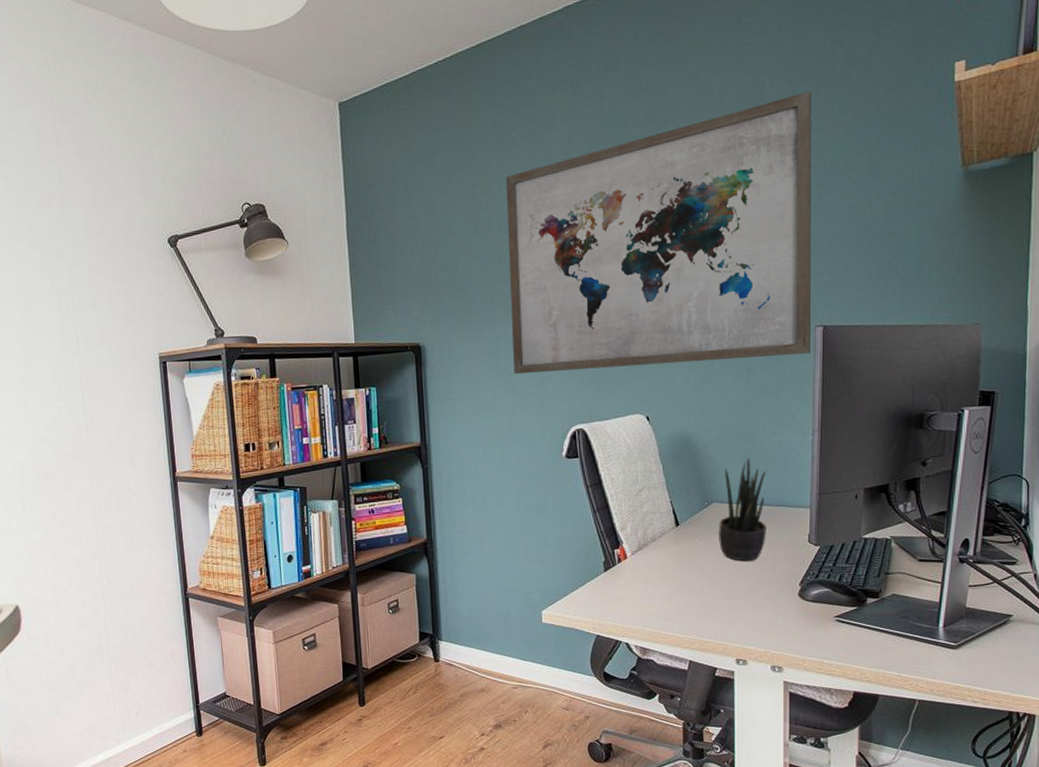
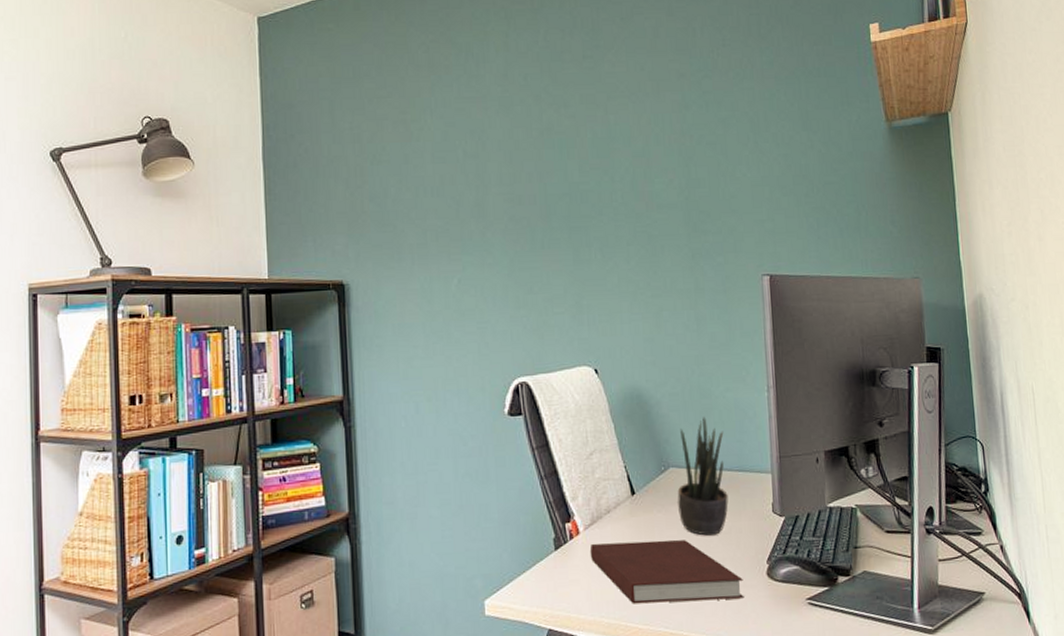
wall art: present [506,91,812,374] -> none [439,41,759,318]
notebook: none [635,564,776,617] -> present [589,539,744,604]

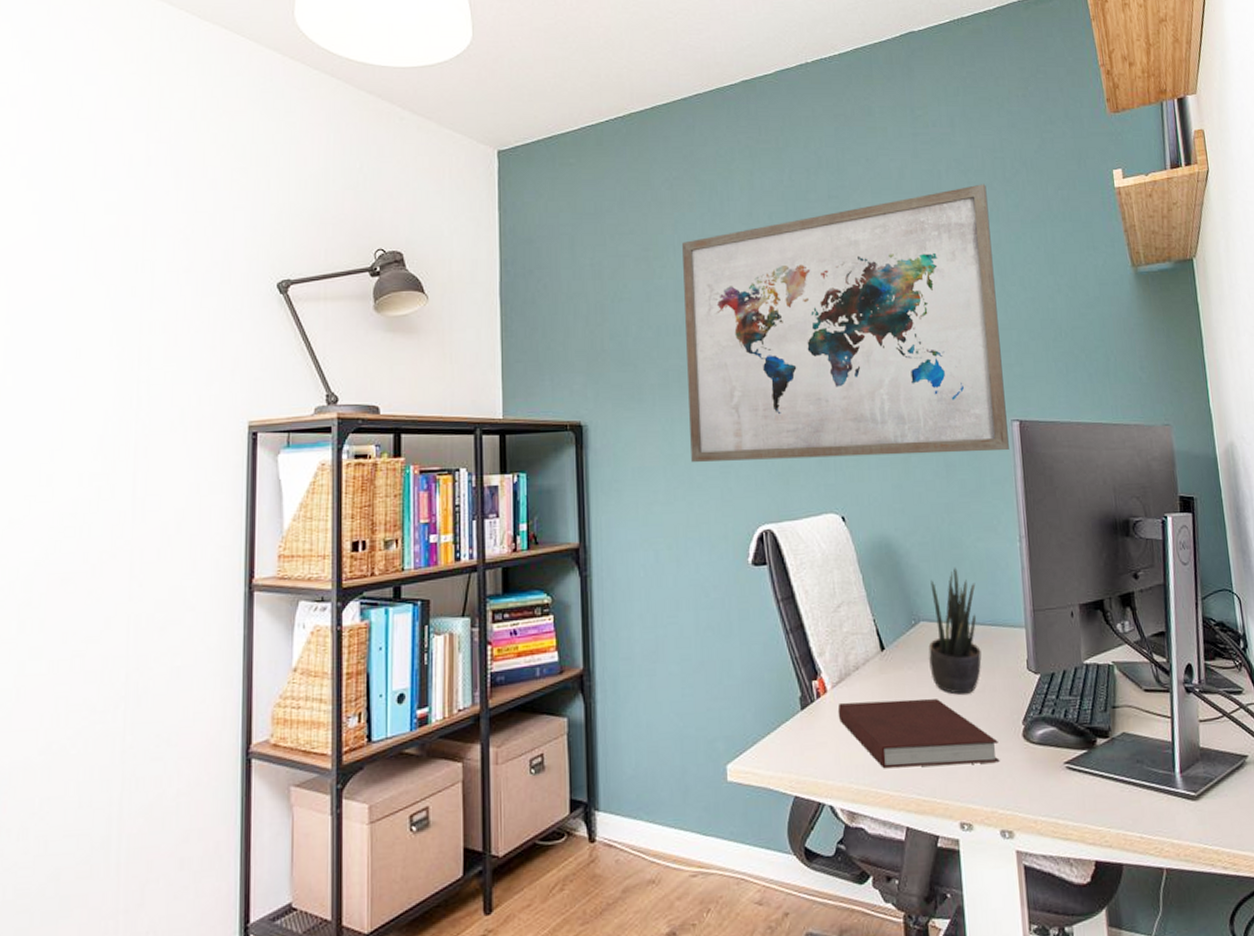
wall art: none [439,41,759,318] -> present [682,184,1009,462]

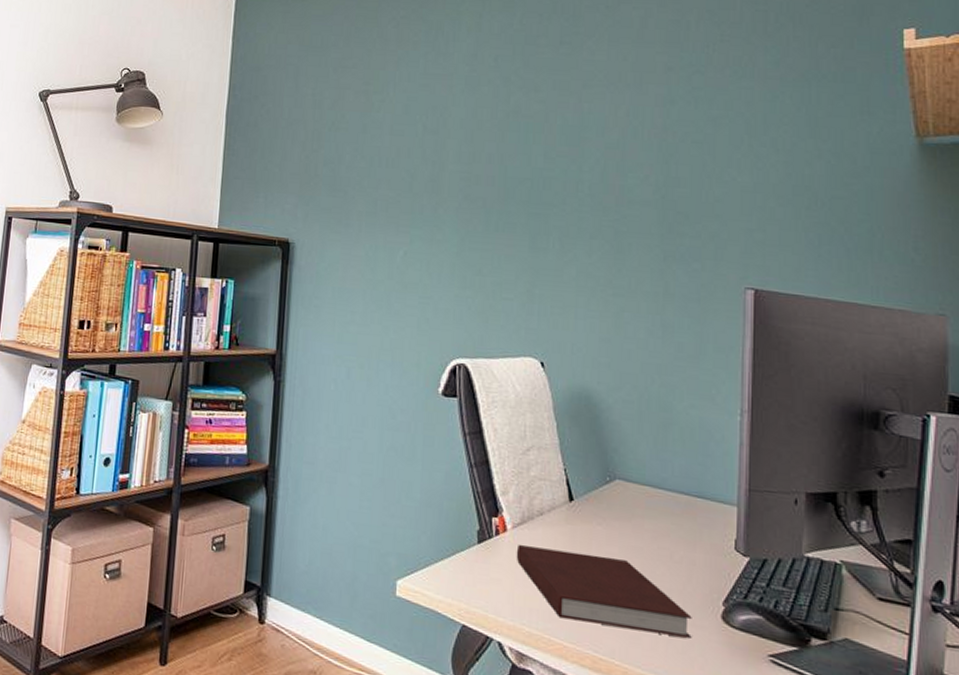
wall art: present [682,184,1009,462] -> none [391,37,742,318]
potted plant: present [928,567,982,694] -> none [622,430,683,562]

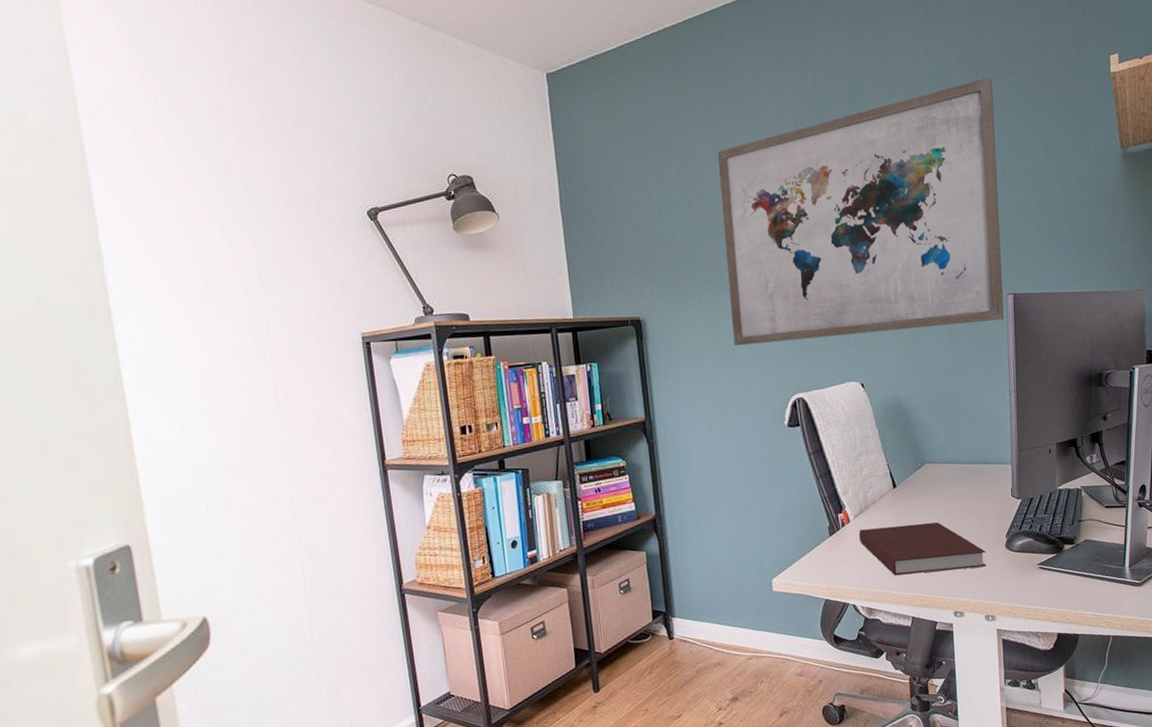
wall art: none [391,37,742,318] -> present [718,77,1004,345]

